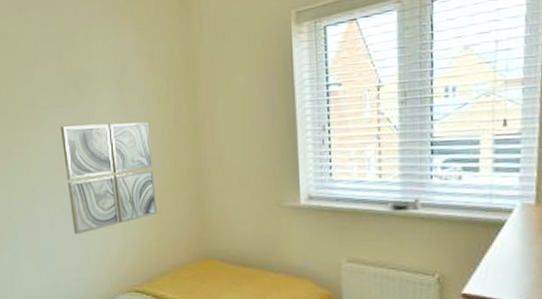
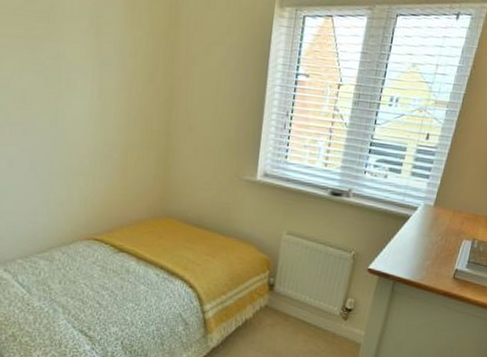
wall art: present [60,121,158,235] -> none [25,60,124,178]

